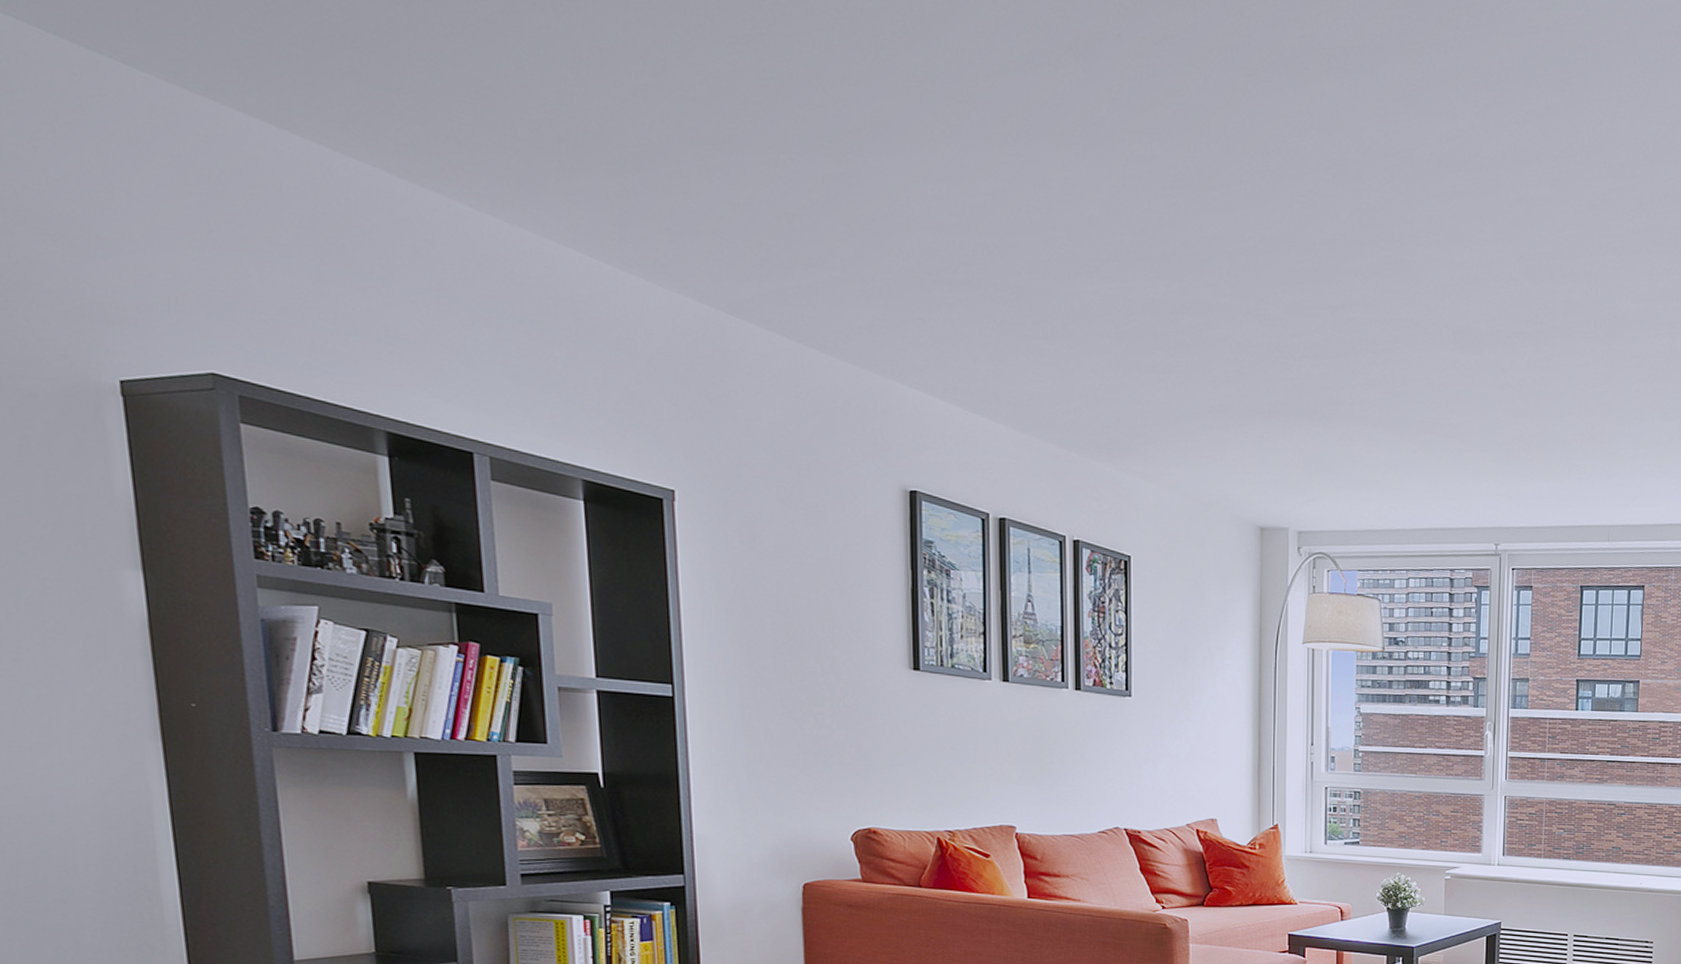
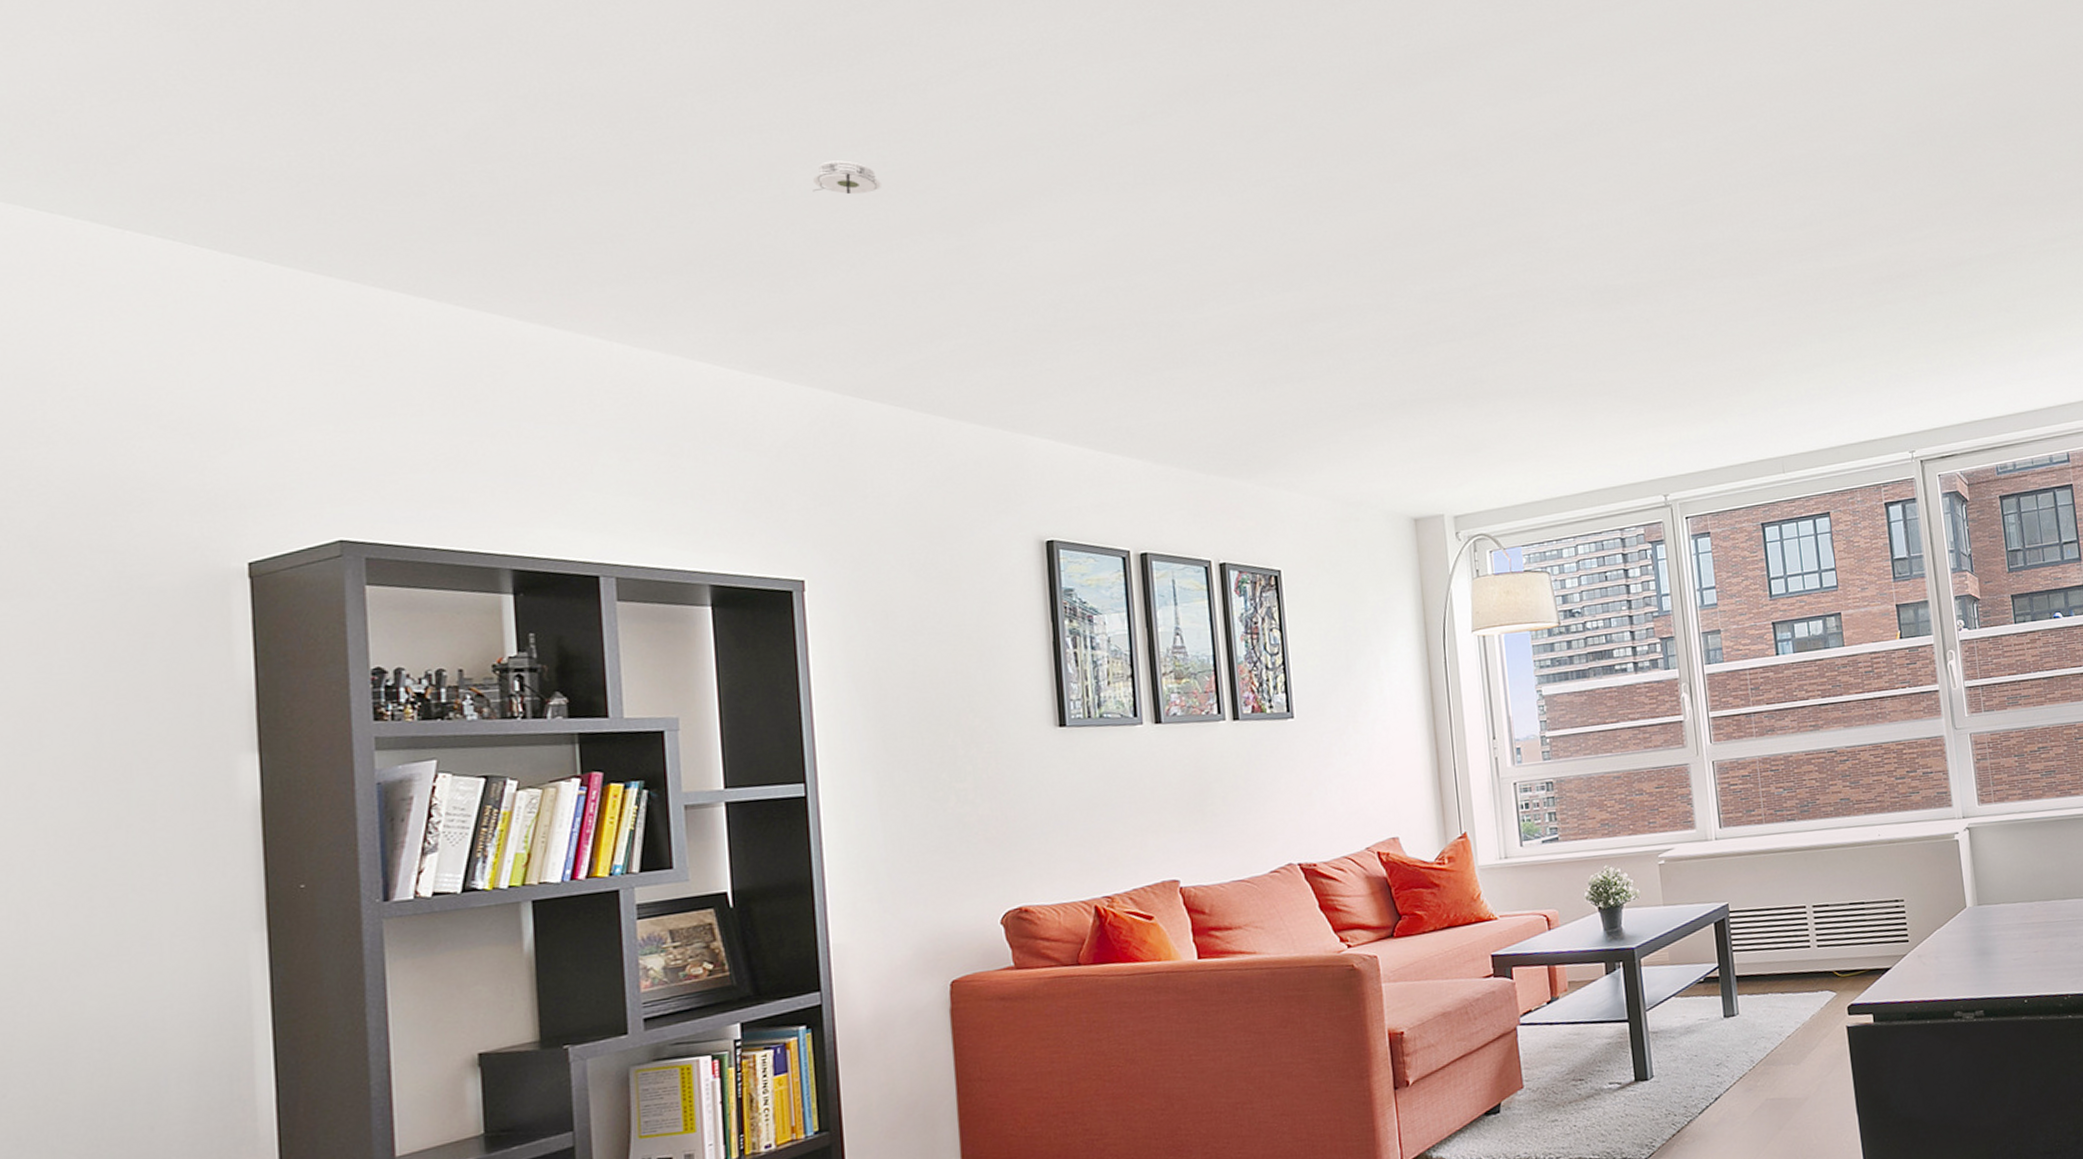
smoke detector: none [689,55,761,98] -> present [813,160,883,195]

